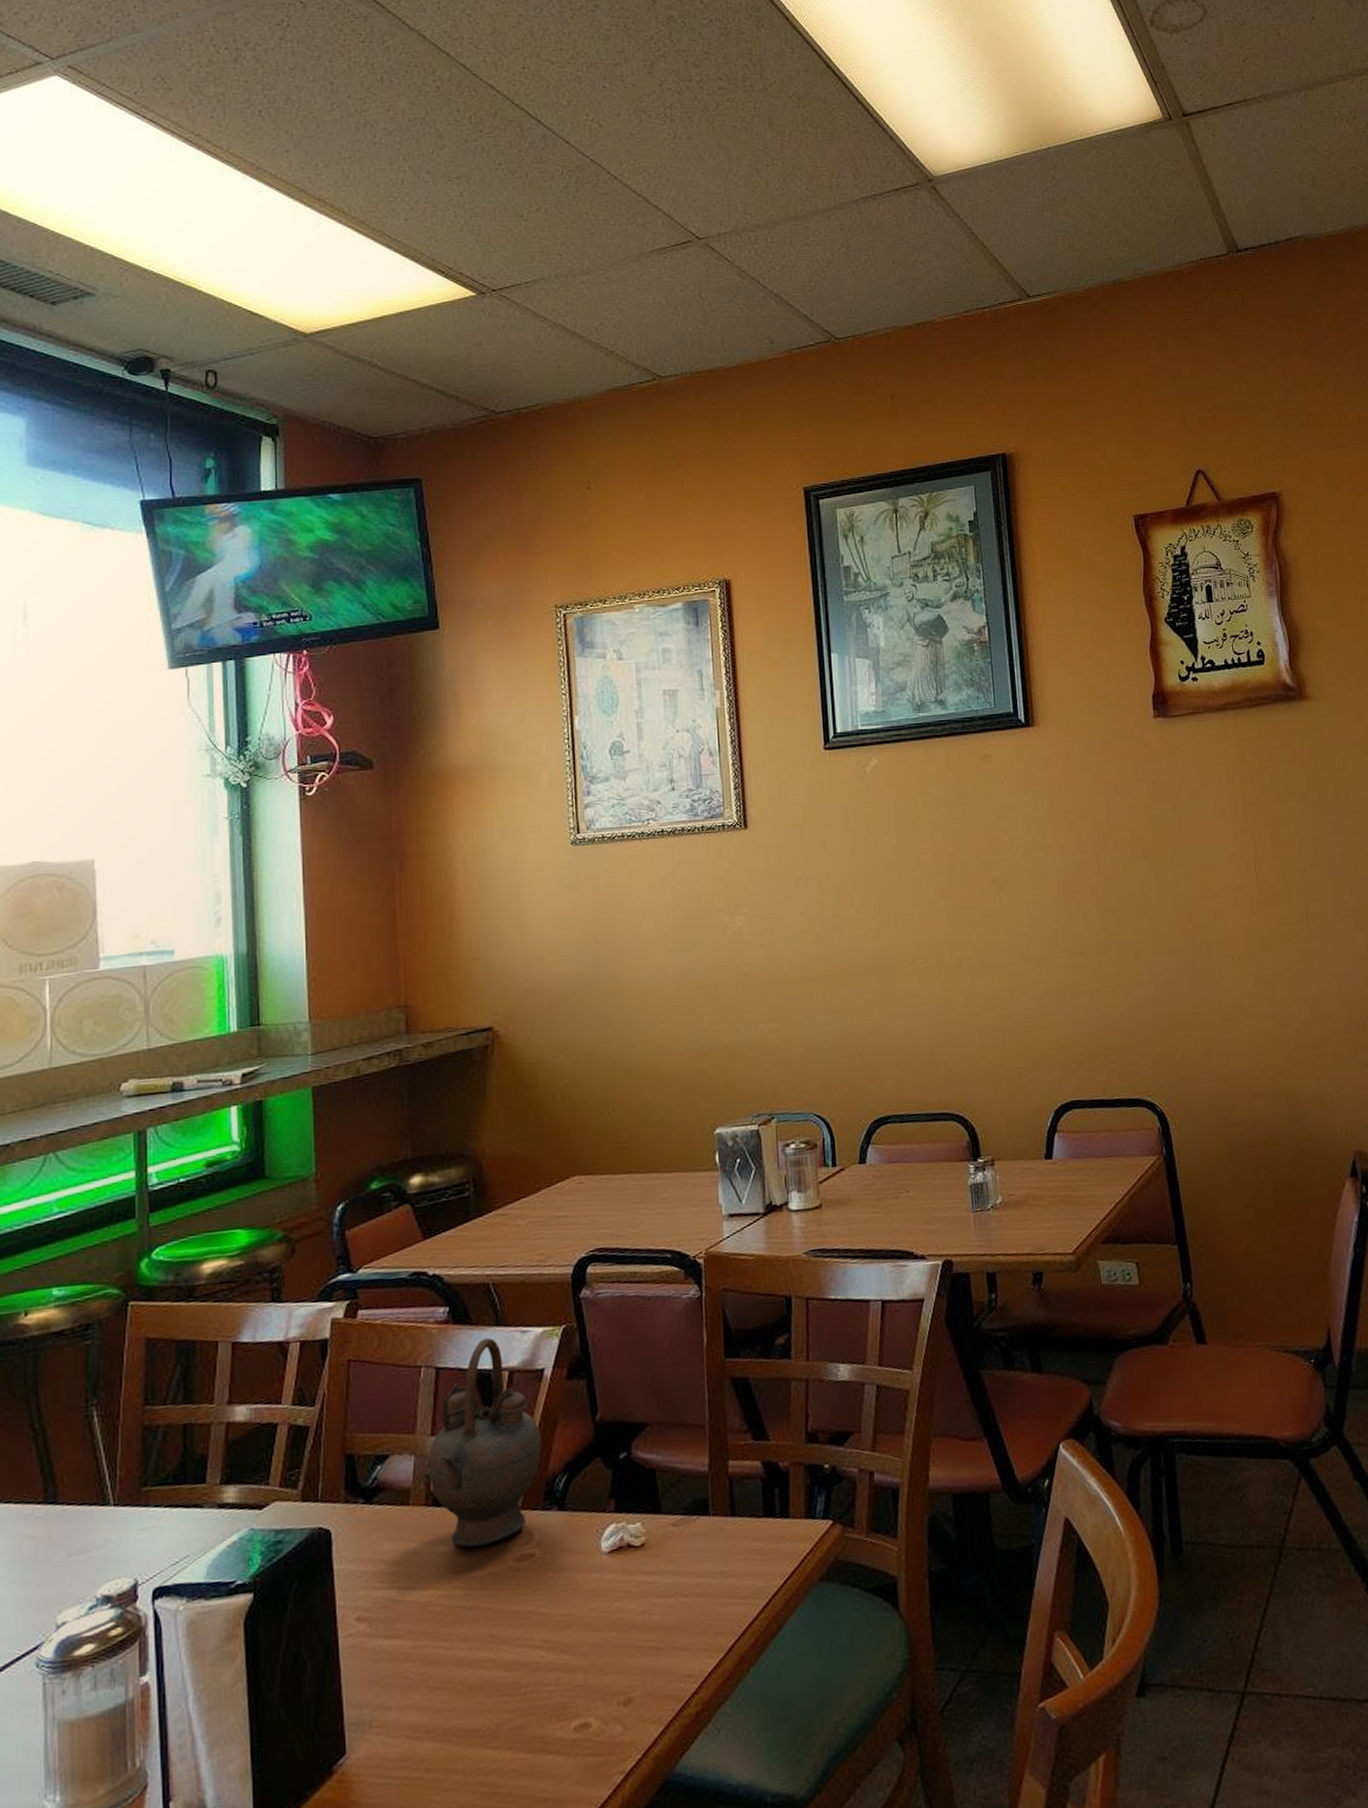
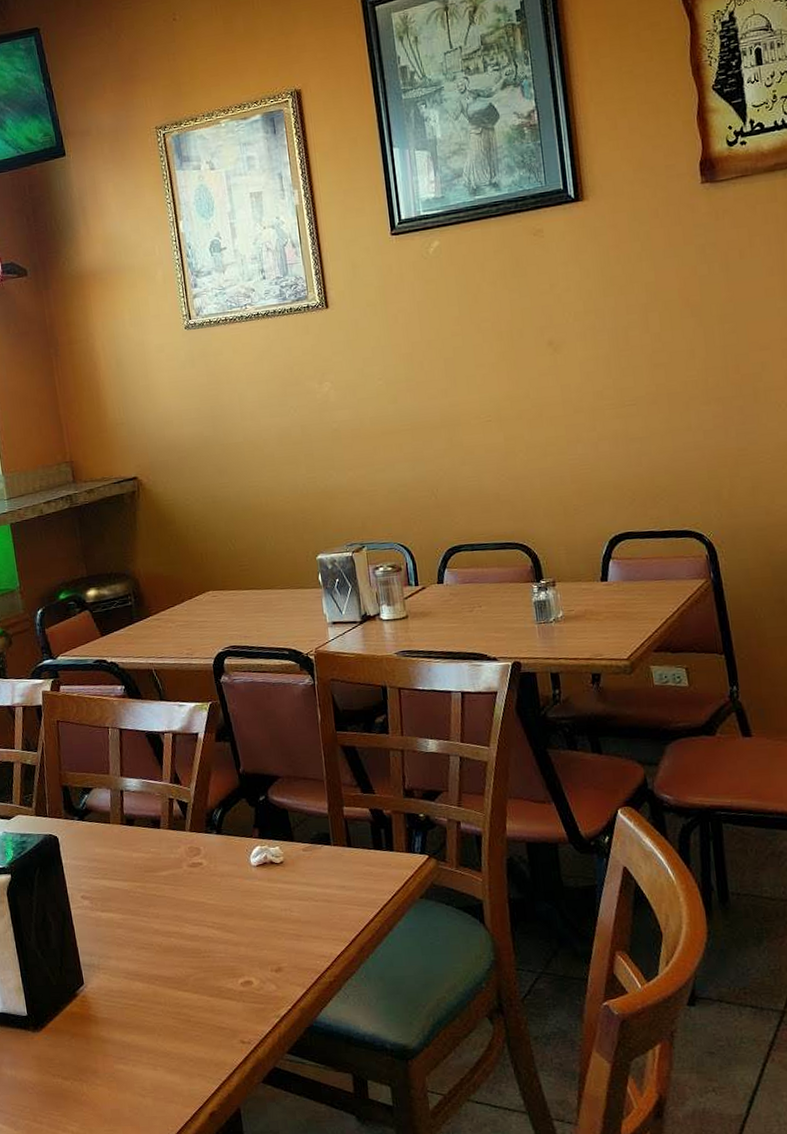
teapot: present [422,1338,541,1547] -> none [117,709,201,855]

